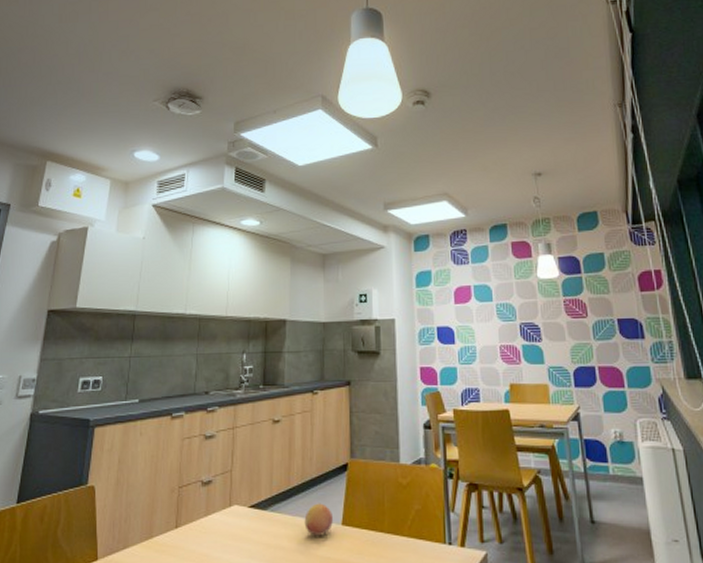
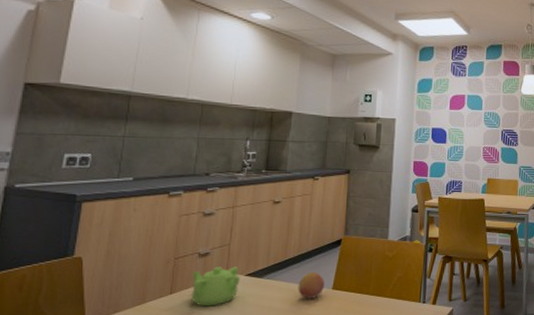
teapot: none [196,496,244,544] -> present [192,266,240,307]

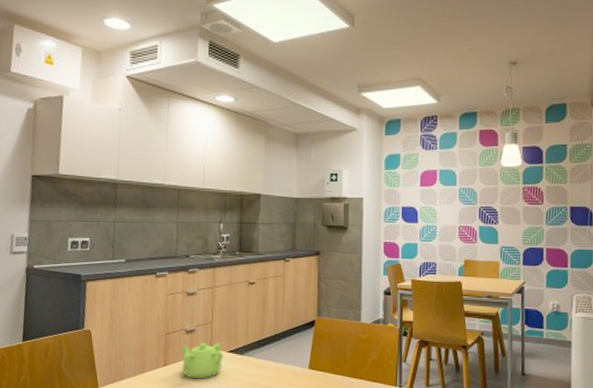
fruit: present [298,272,324,298] -> none [276,351,301,376]

